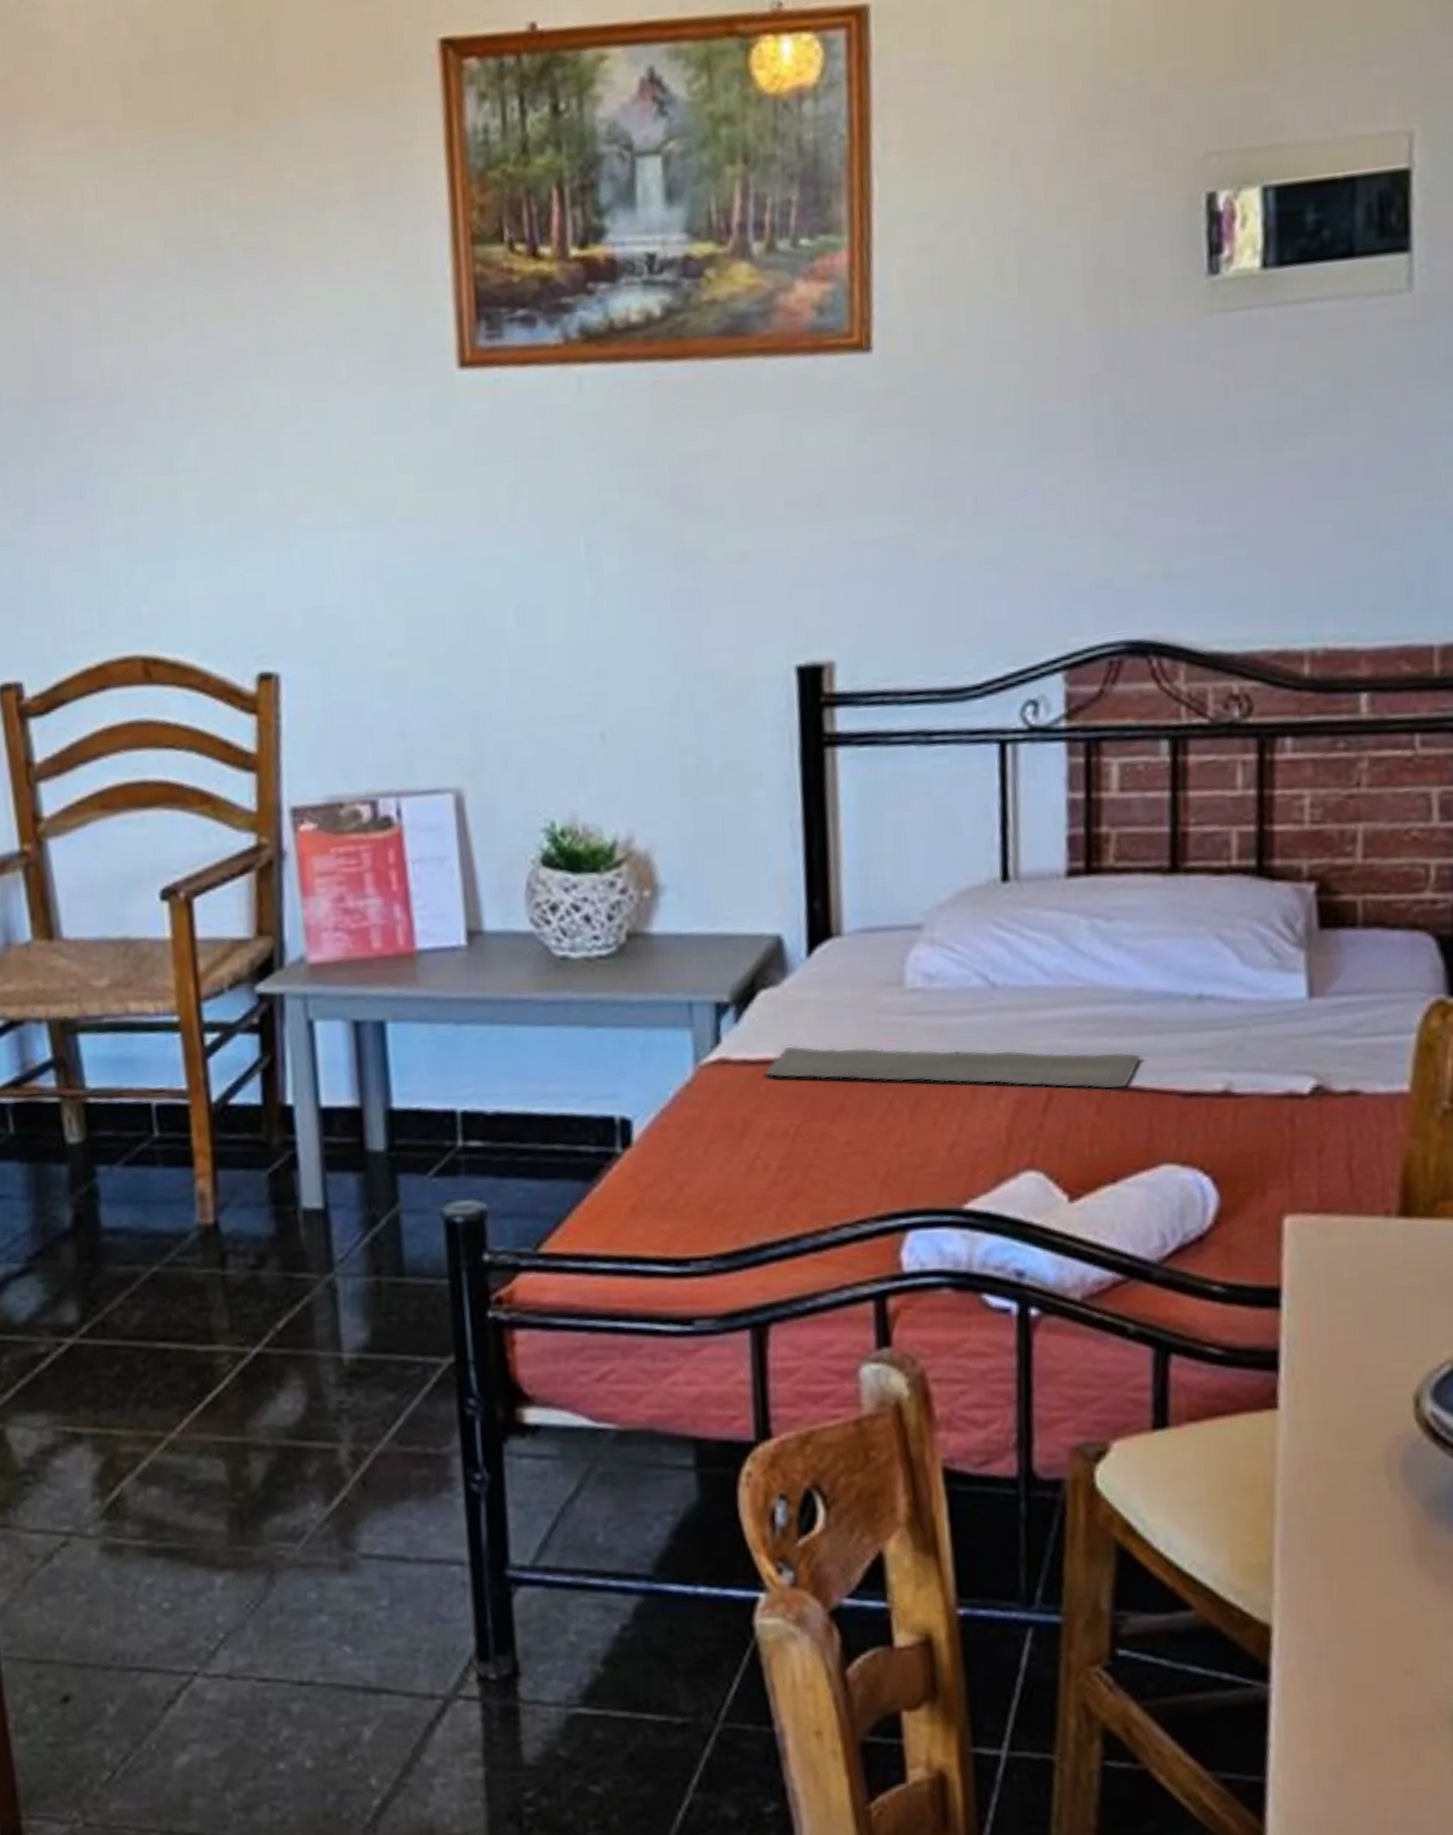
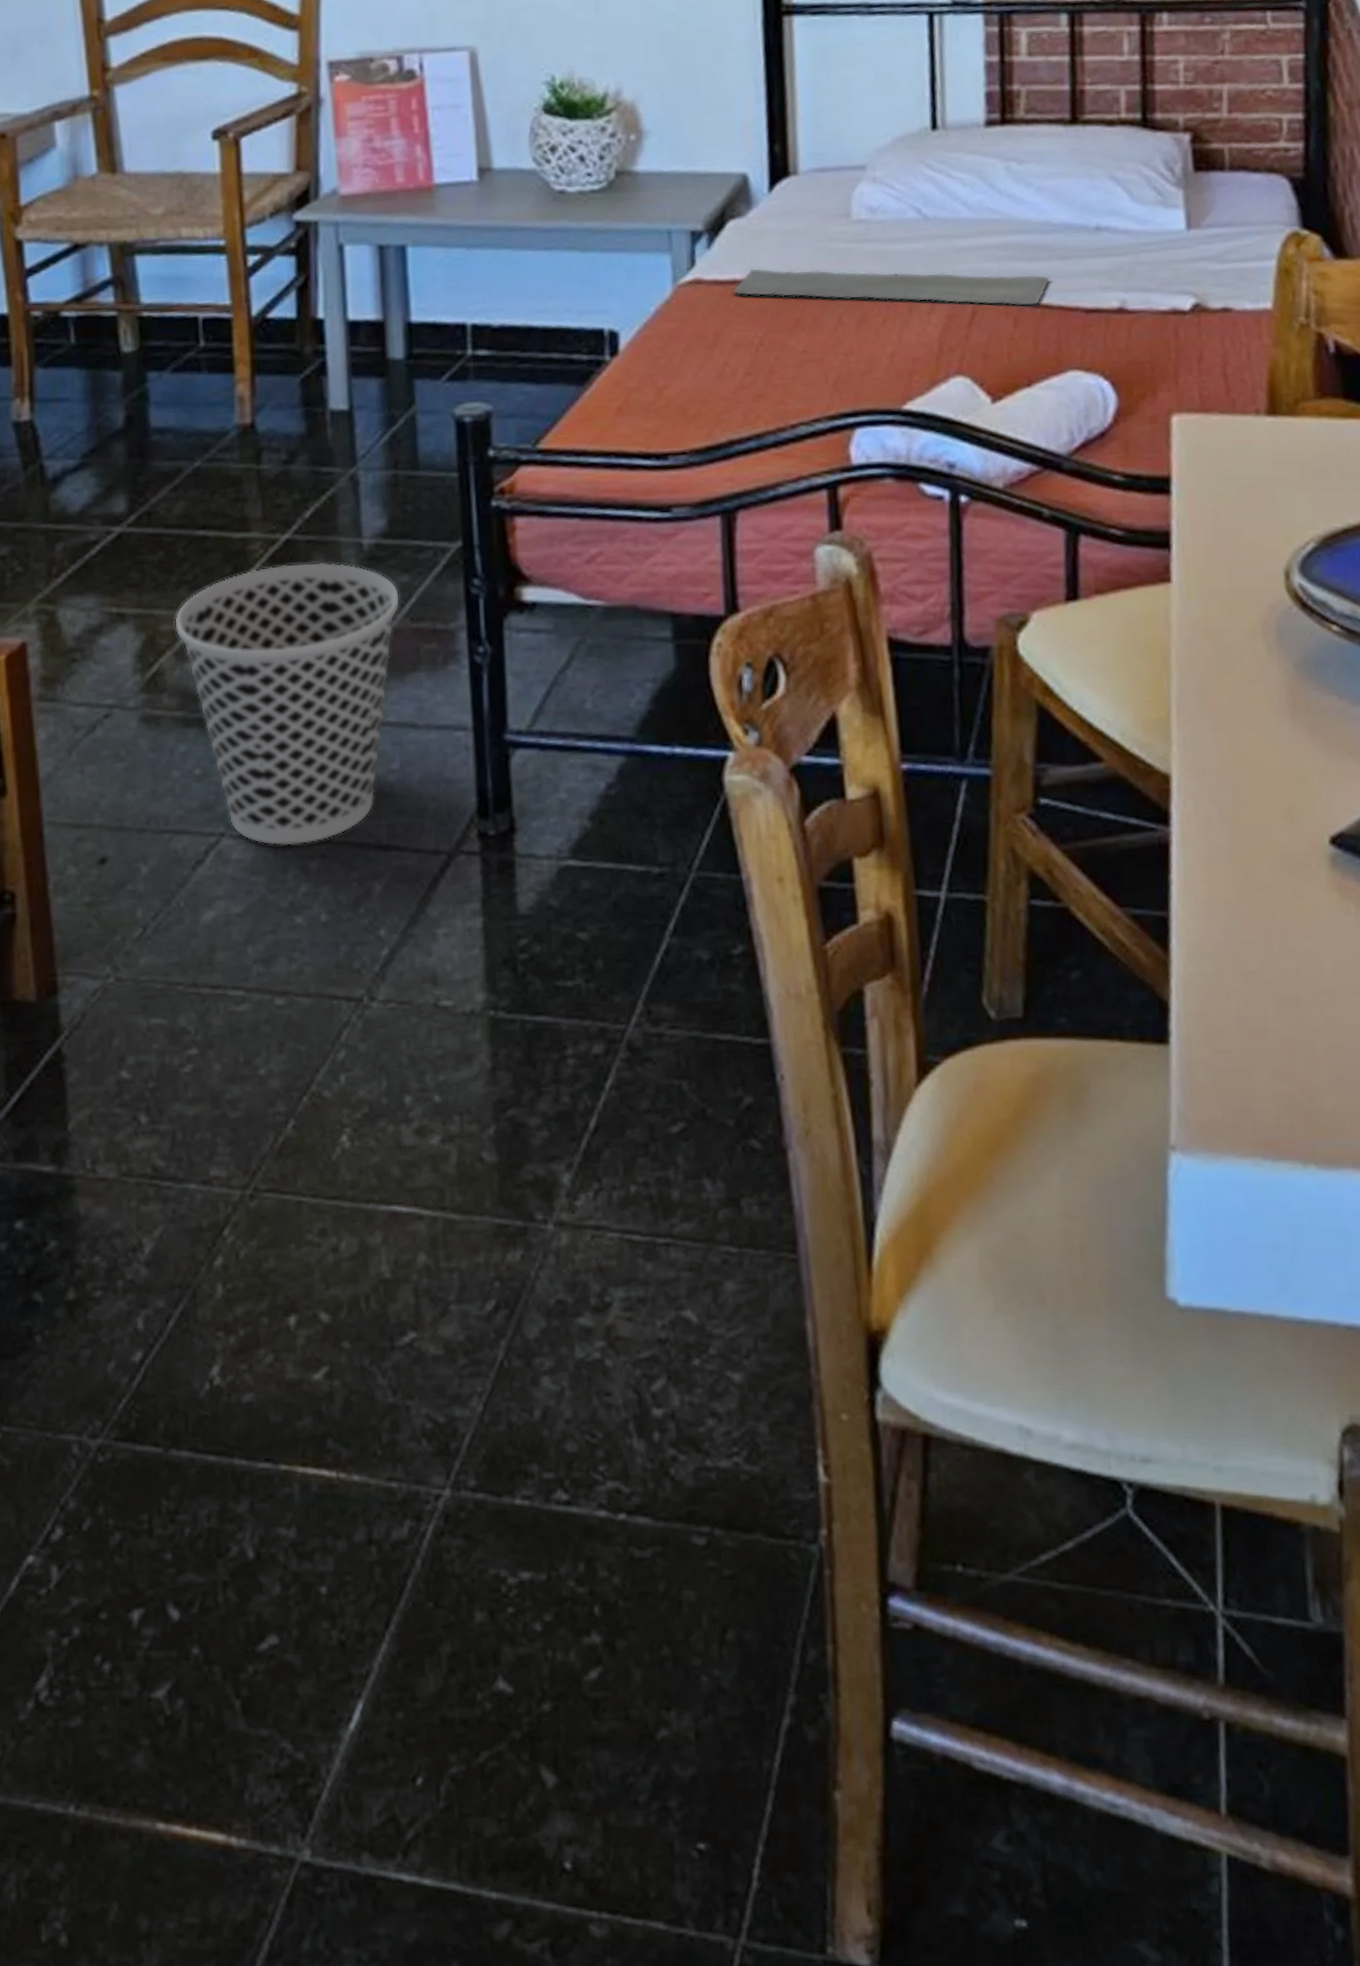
wastebasket: none [135,1378,386,1687] -> present [174,562,400,846]

